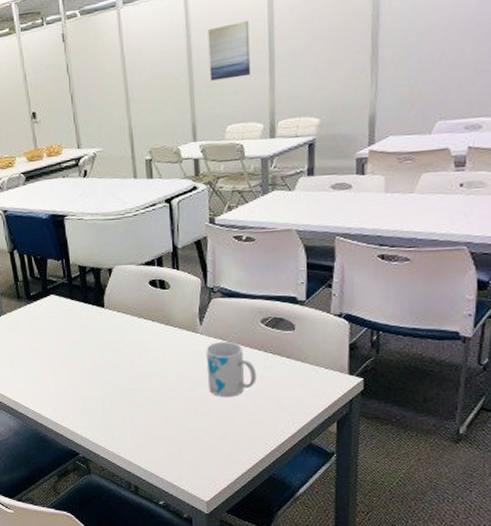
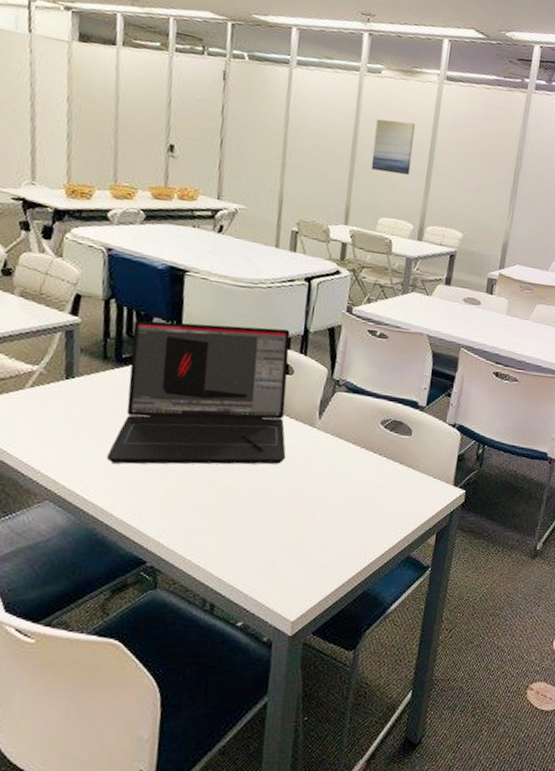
laptop: none [34,249,176,378] -> present [106,320,290,465]
mug: present [206,341,257,397] -> none [316,439,368,501]

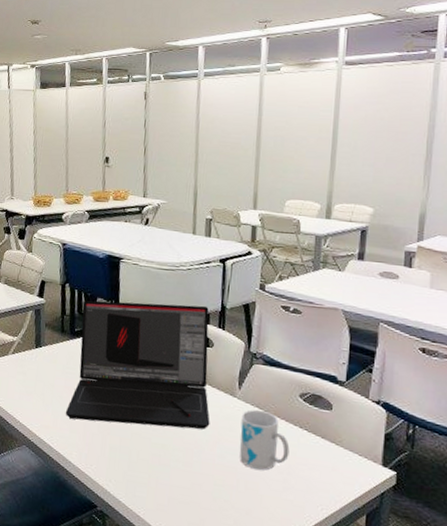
mug: none [316,439,368,501] -> present [240,409,290,470]
wall art: present [371,119,416,175] -> none [275,110,317,159]

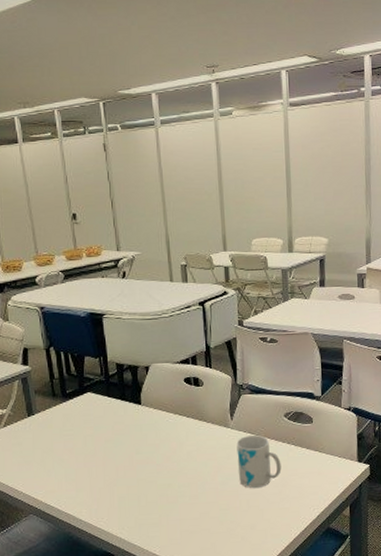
laptop: present [65,300,210,430] -> none [68,348,209,479]

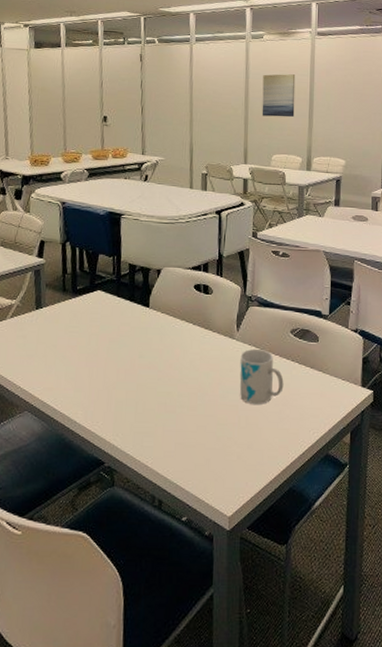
wall art: none [235,151,272,199] -> present [262,74,296,118]

